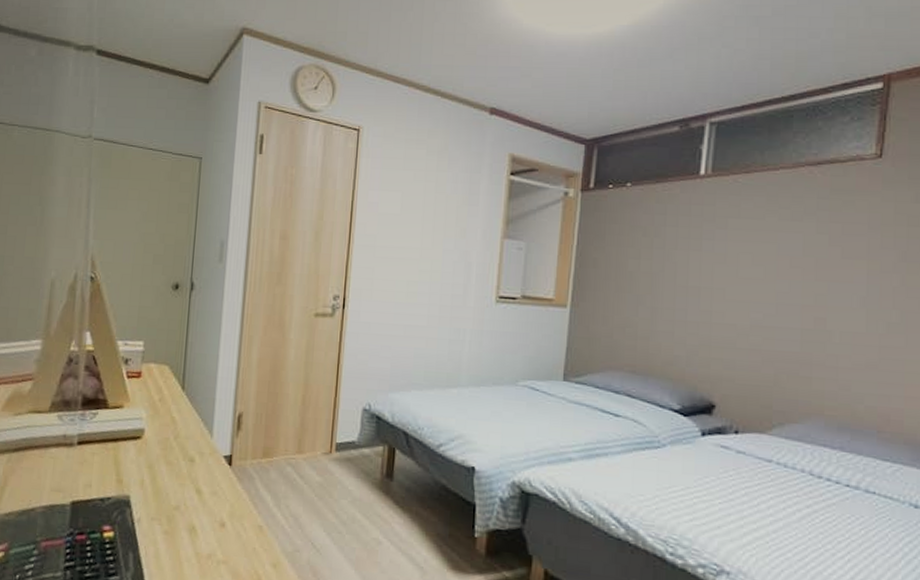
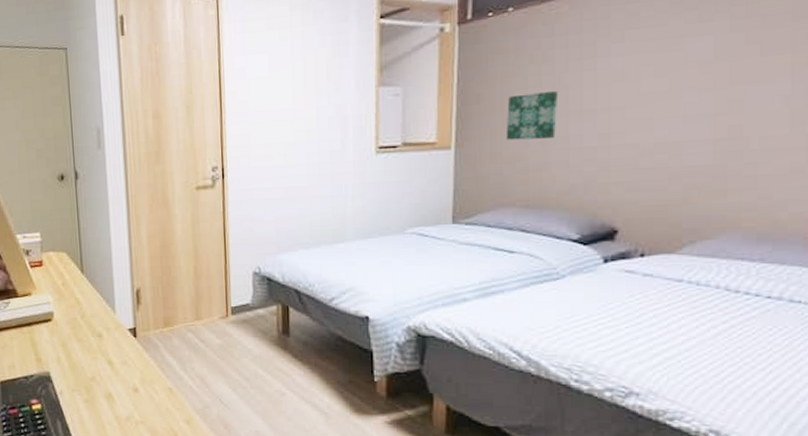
wall art: none [618,264,668,310] -> present [506,91,559,141]

